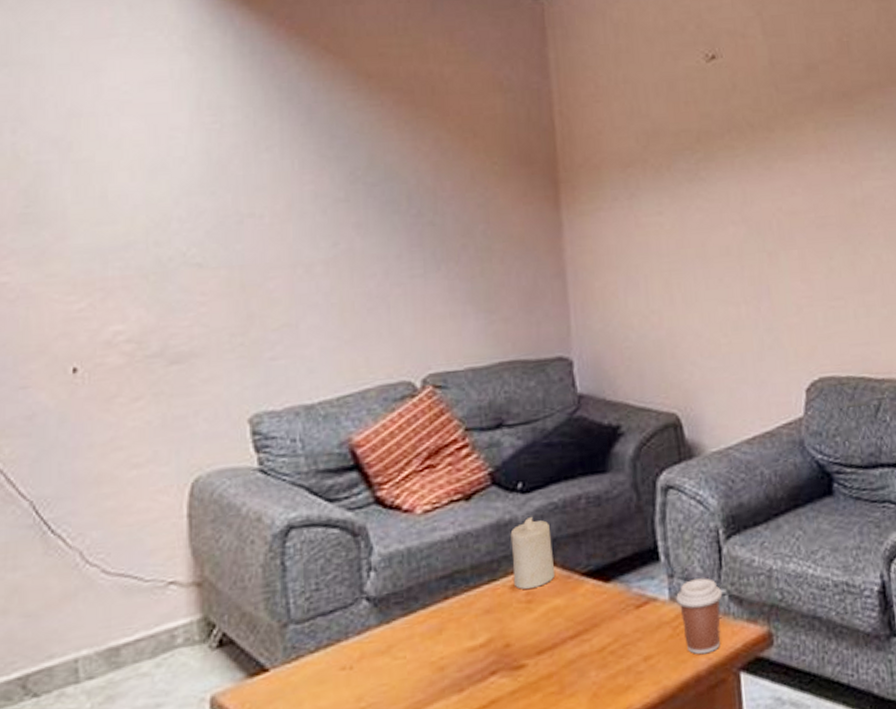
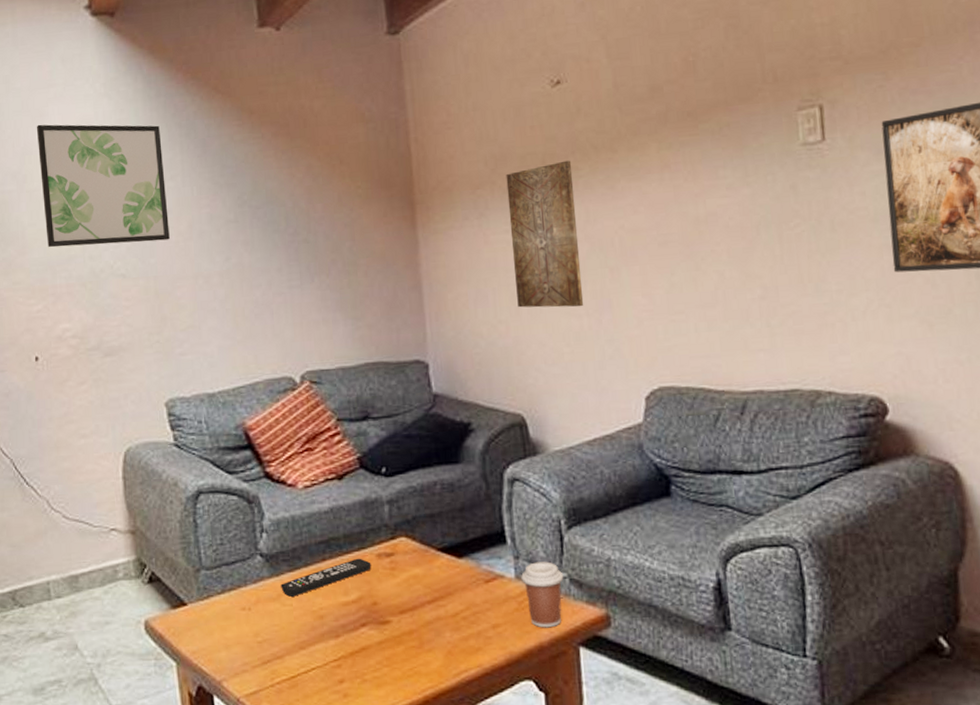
wall art: none [89,81,262,231] -> present [36,124,170,248]
remote control: none [392,592,504,647] -> present [281,558,372,597]
candle: present [510,516,556,590] -> none [376,496,415,558]
wall art: none [658,138,742,296] -> present [506,160,584,308]

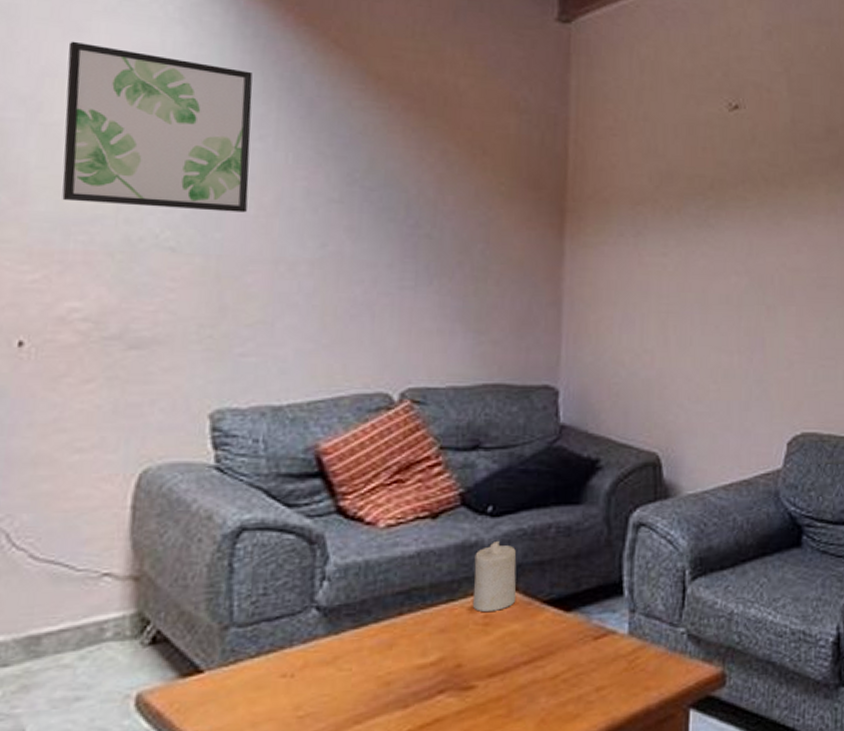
remote control: present [281,558,372,597] -> none [339,612,460,659]
candle: none [376,496,415,558] -> present [472,540,517,612]
wall art: present [506,160,584,308] -> none [667,188,740,343]
coffee cup: present [521,561,564,628] -> none [635,615,682,690]

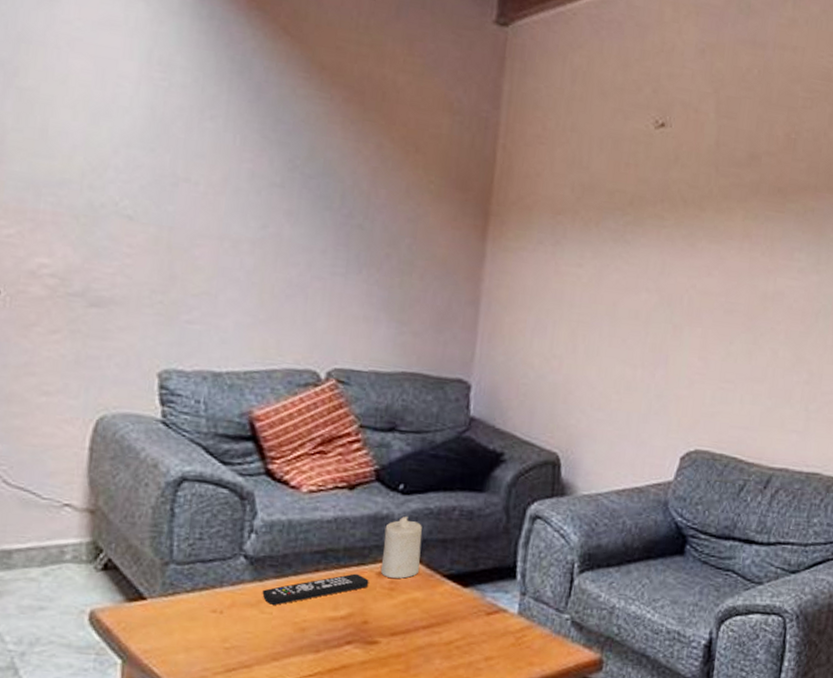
wall art: present [62,41,253,213] -> none [34,9,207,189]
remote control: none [339,612,460,659] -> present [262,573,369,605]

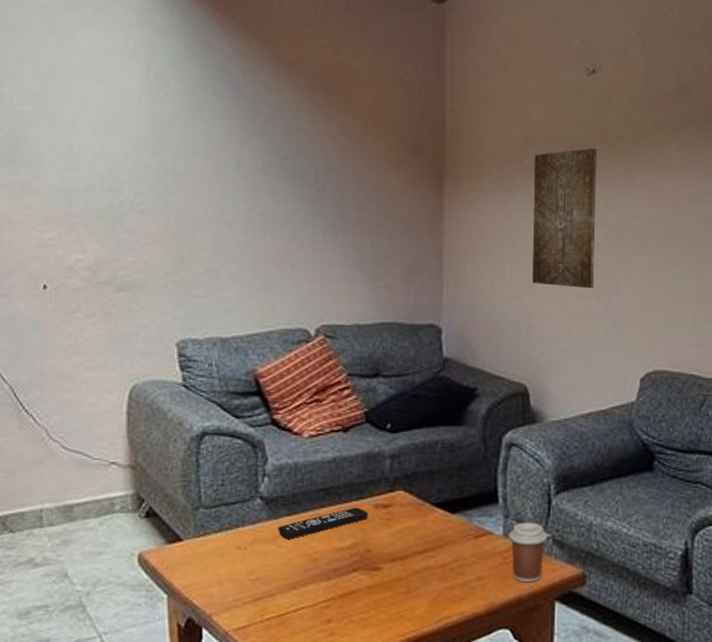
candle: present [380,516,422,579] -> none [377,452,412,509]
coffee cup: none [524,601,567,666] -> present [509,522,548,583]
wall art: none [575,206,659,358] -> present [532,148,598,289]

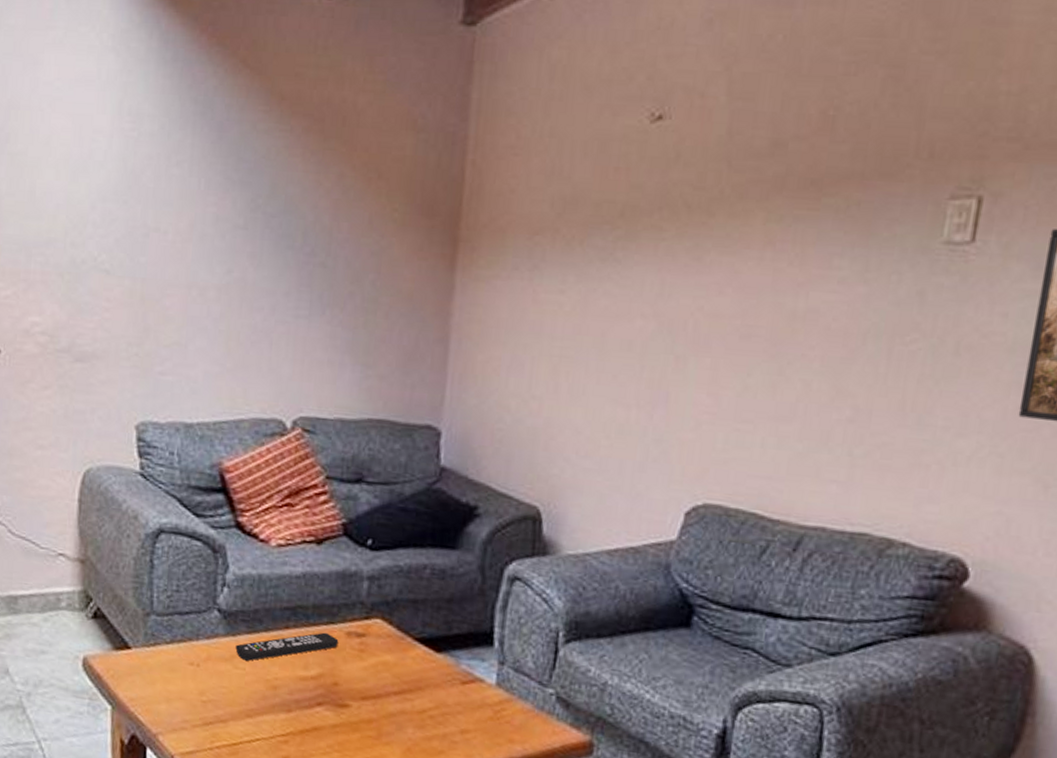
coffee cup: present [509,522,548,583] -> none [502,671,551,745]
wall art: present [532,148,598,289] -> none [557,216,656,396]

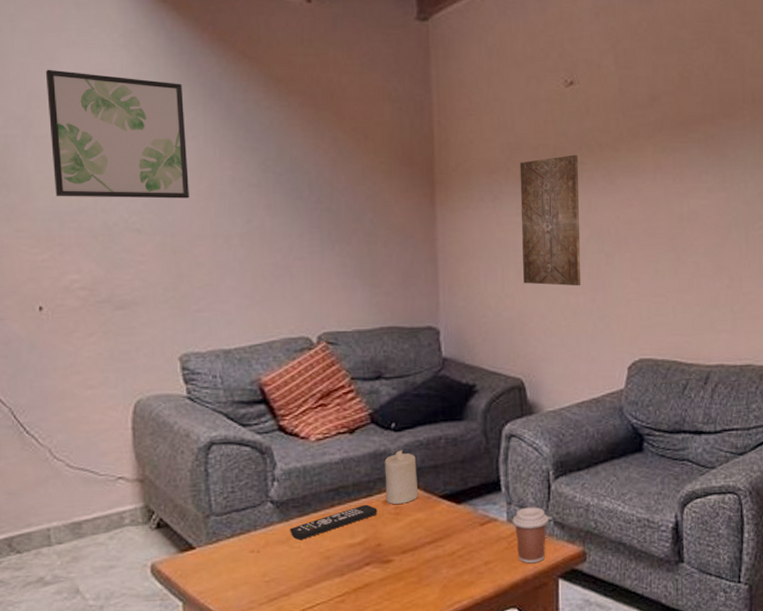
wall art: none [25,74,172,238] -> present [45,69,189,199]
candle: none [349,573,392,640] -> present [384,449,419,504]
coffee cup: none [502,671,551,745] -> present [512,507,549,564]
wall art: none [557,216,656,396] -> present [520,155,581,286]

